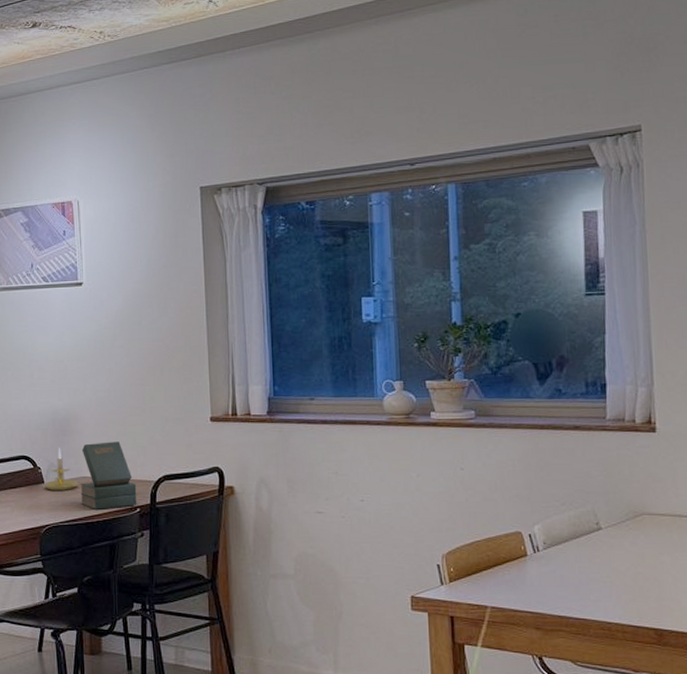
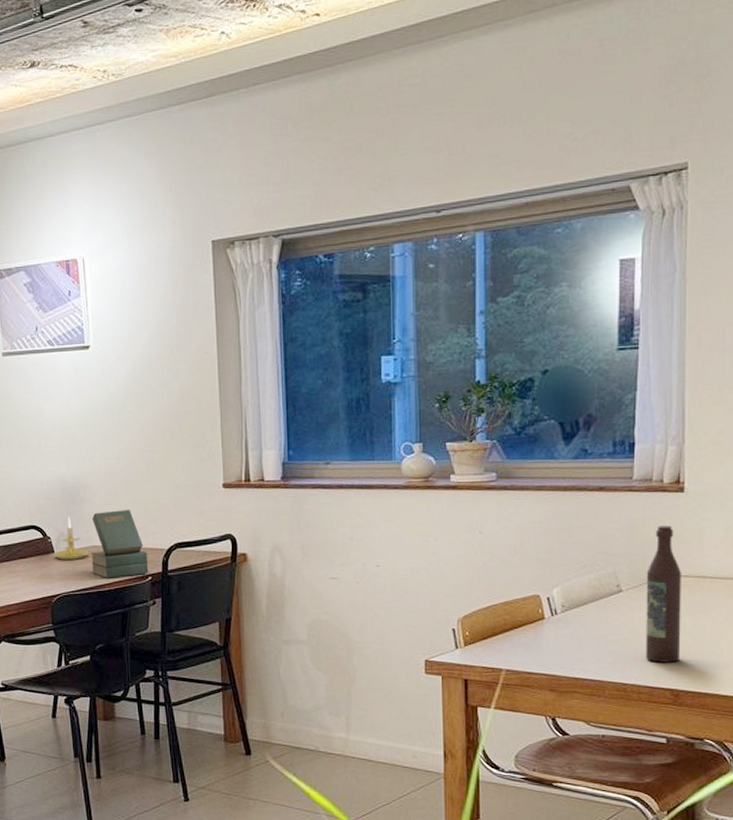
wine bottle: none [624,465,662,601] -> present [646,525,681,662]

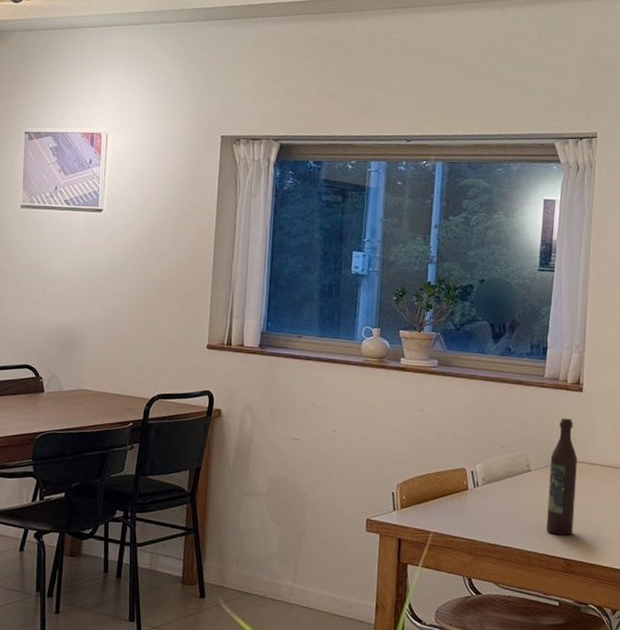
candle holder: present [55,517,89,560] -> none [44,360,77,401]
book: present [91,510,149,578] -> none [77,359,132,421]

